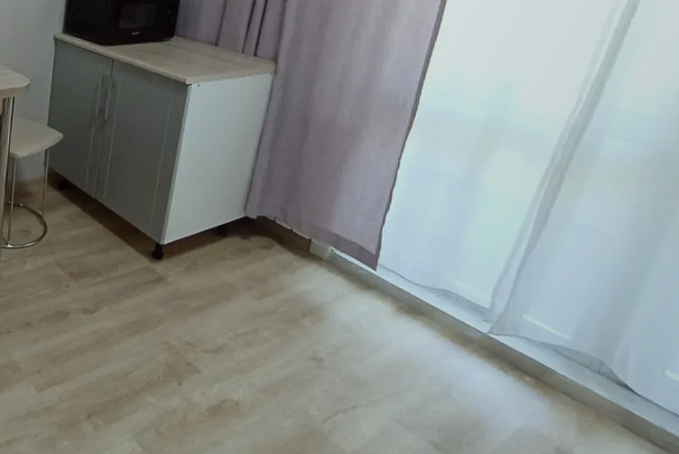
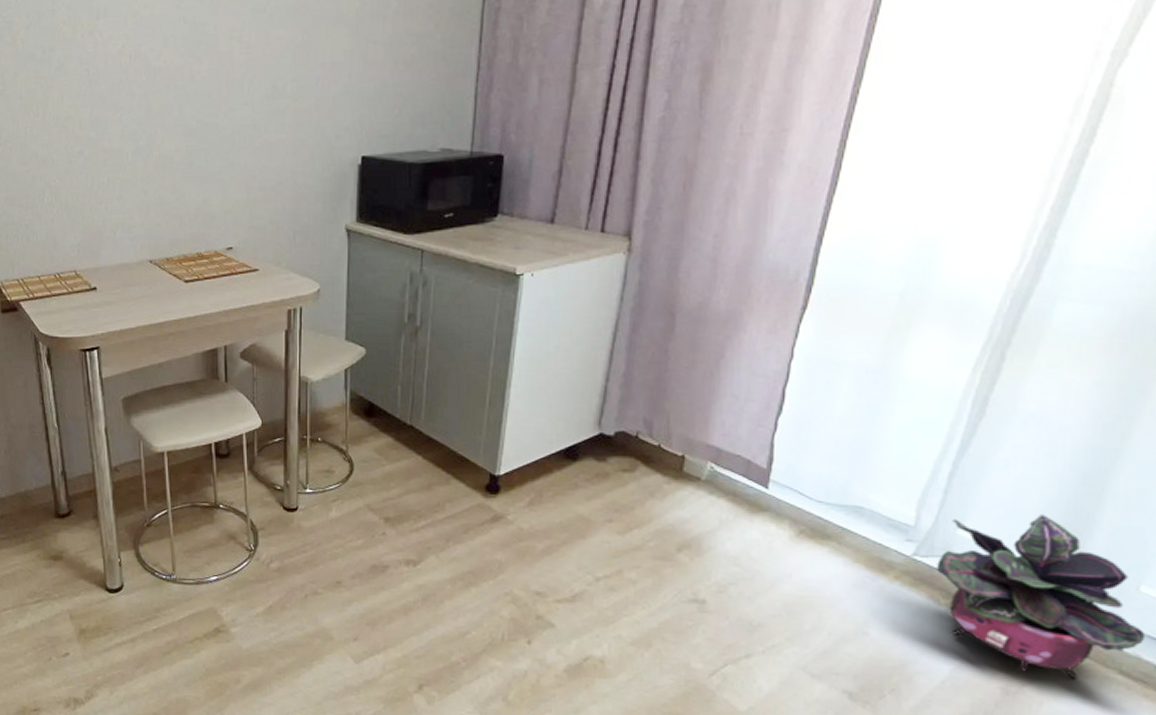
potted plant: none [506,305,670,445] -> present [936,514,1146,680]

